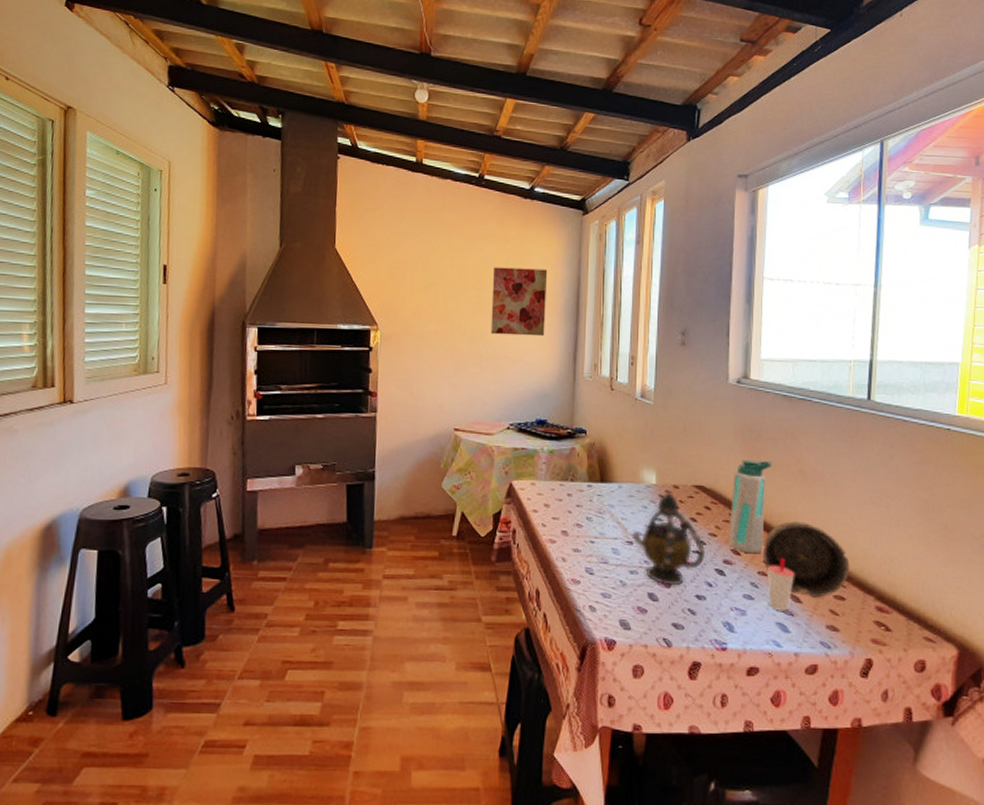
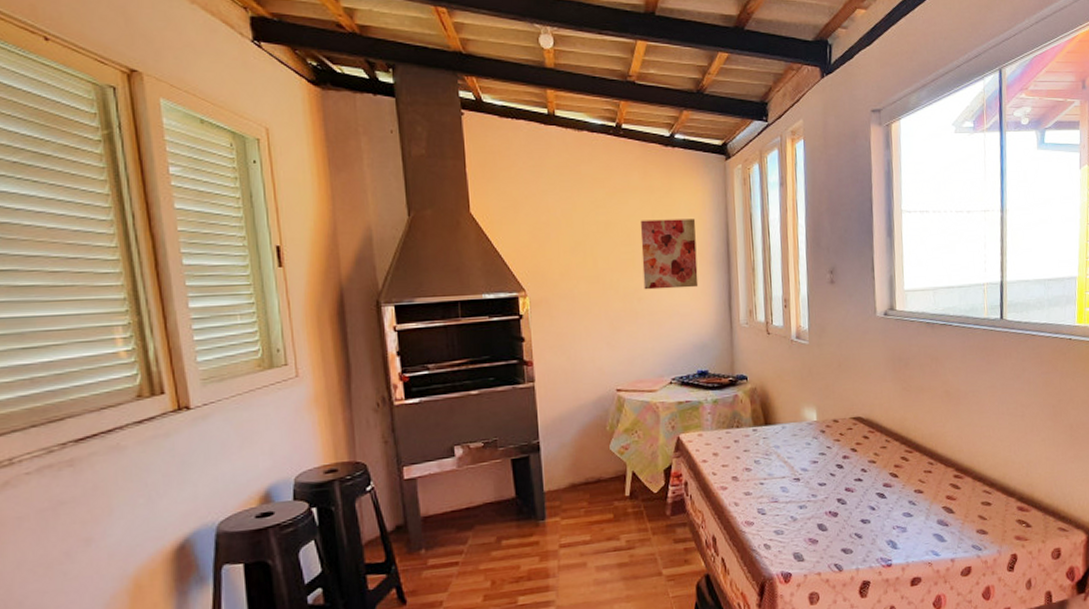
teapot: present [632,491,706,586] -> none [798,426,868,516]
water bottle: present [729,459,773,554] -> none [886,385,921,475]
bowl: present [762,521,850,598] -> none [917,439,994,507]
cup: present [768,558,795,611] -> none [923,474,947,523]

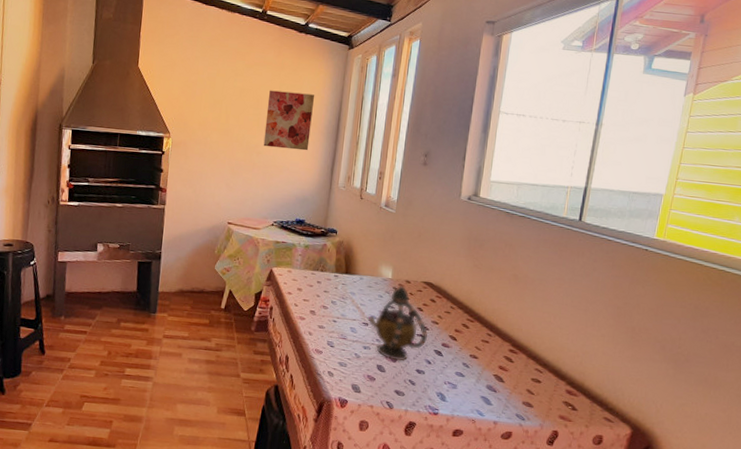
teapot: none [798,426,868,516] -> present [368,285,429,362]

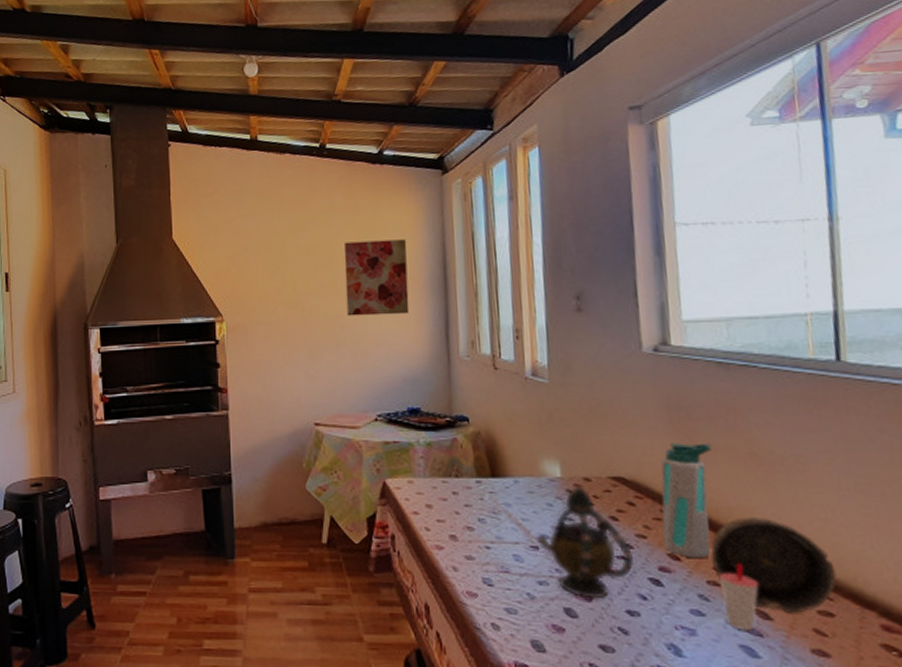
water bottle: none [448,263,492,340] -> present [661,442,713,559]
bowl: none [475,316,548,379] -> present [710,517,837,614]
cup: none [477,345,501,388] -> present [720,563,759,631]

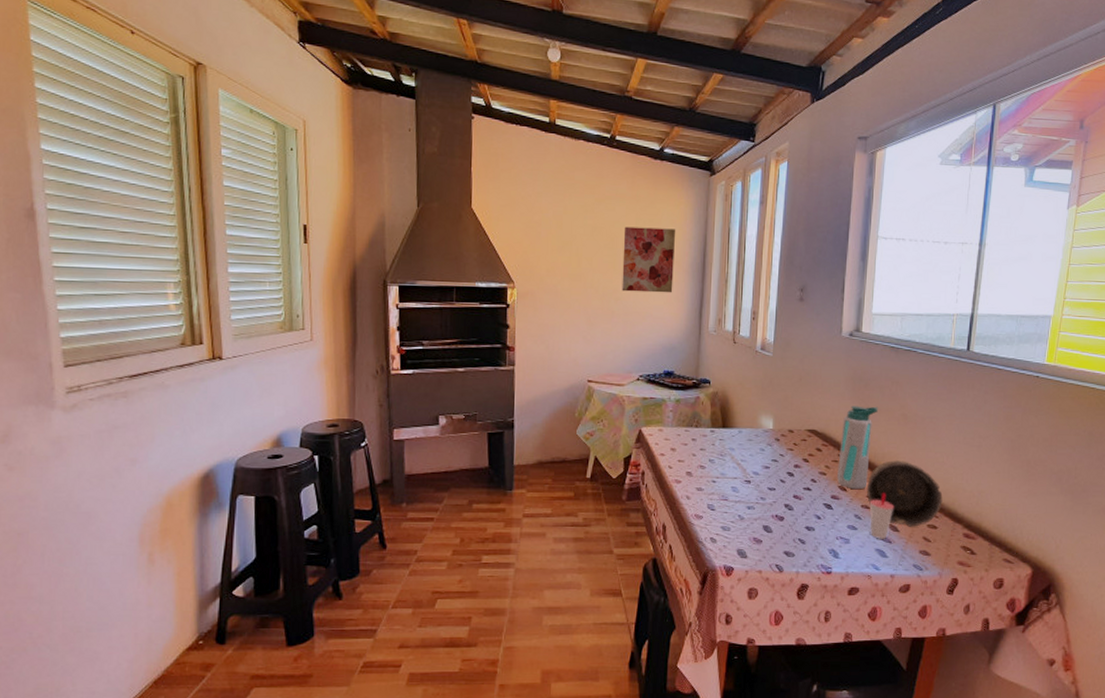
teapot: present [536,485,635,600] -> none [750,435,816,519]

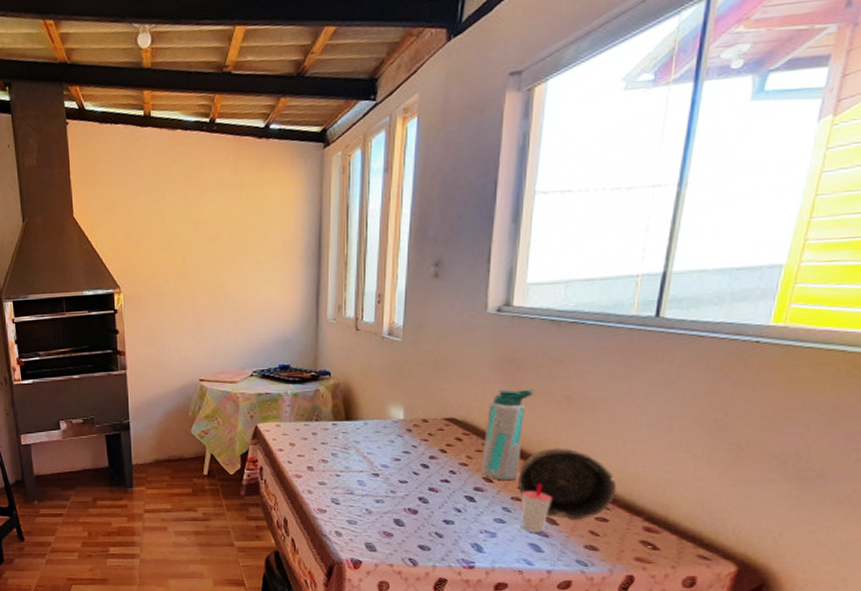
wall art: present [622,226,676,293] -> none [229,213,287,286]

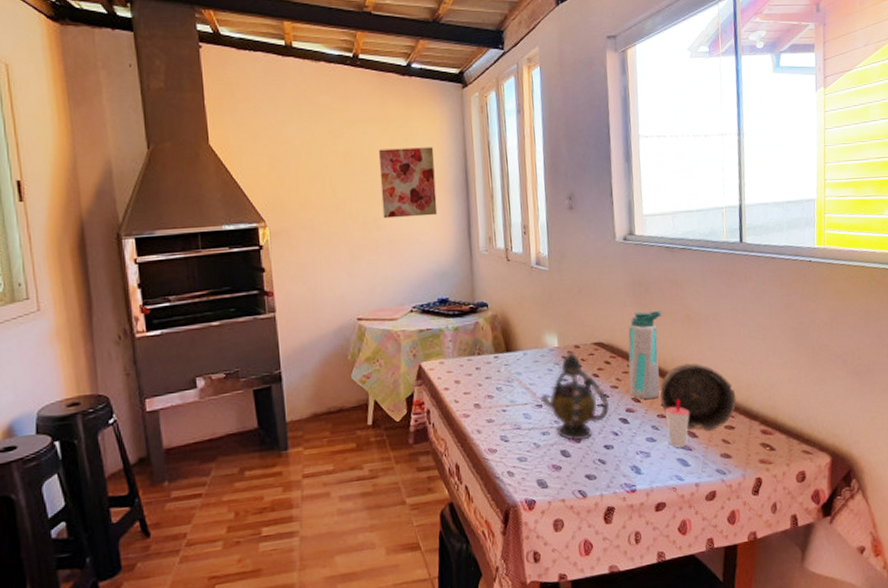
wall art: none [229,213,287,286] -> present [378,147,438,219]
teapot: none [378,425,456,513] -> present [540,352,610,442]

